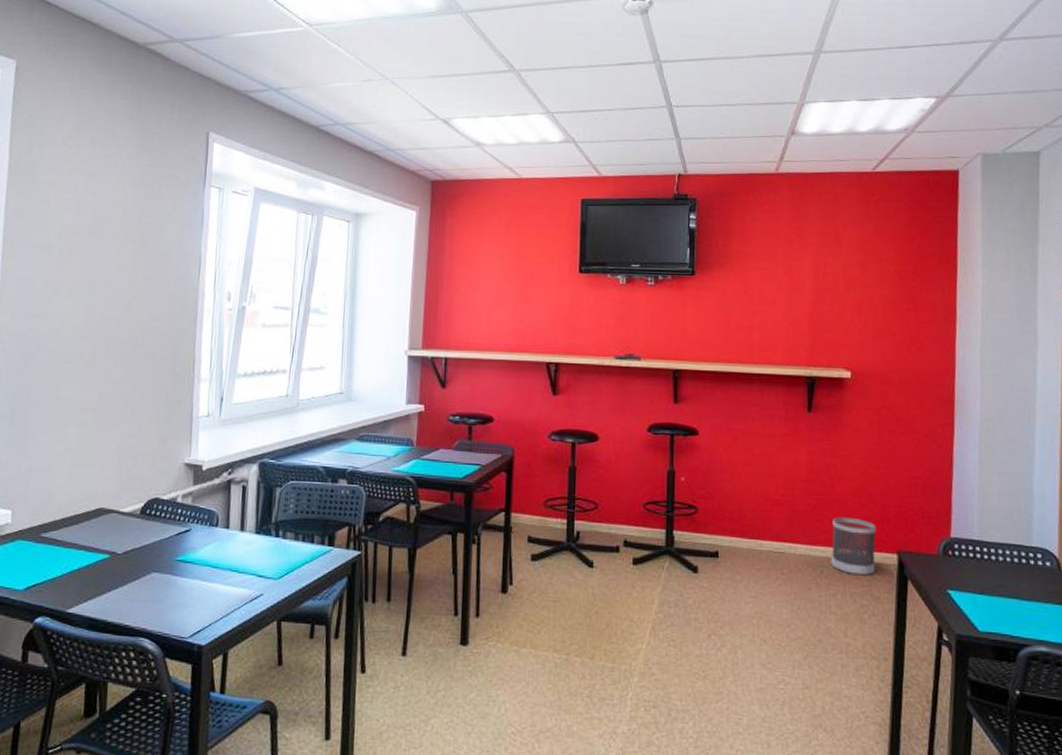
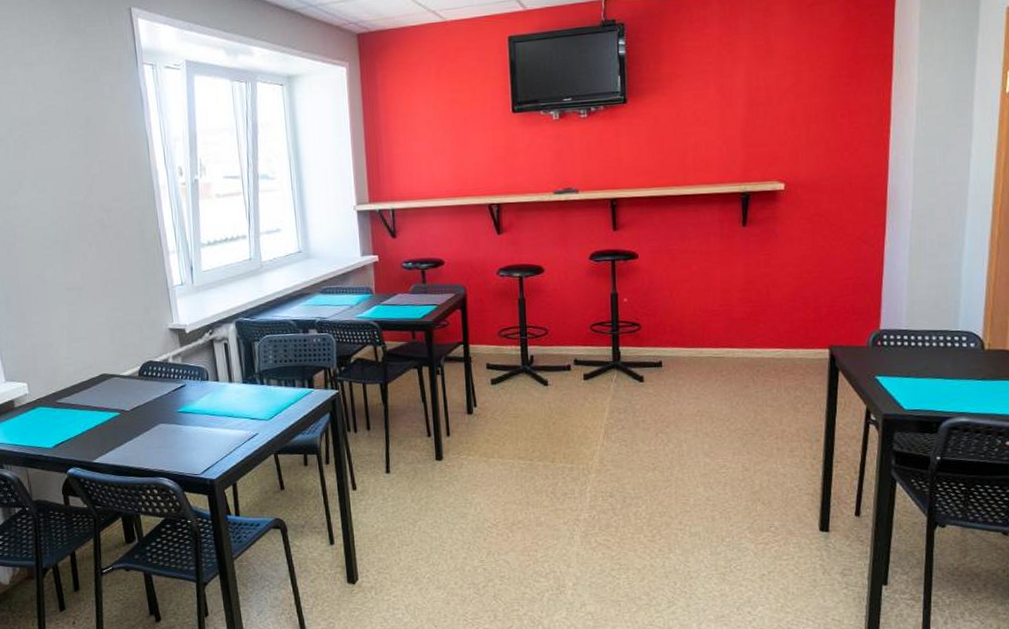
wastebasket: present [831,517,876,576] -> none [766,320,809,371]

